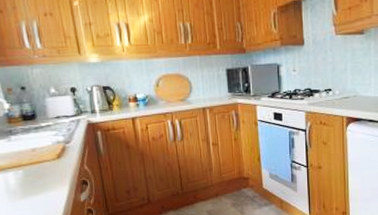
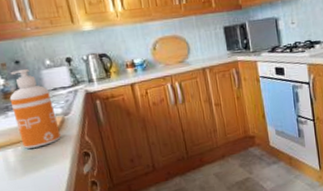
soap dispenser: none [13,96,61,173] -> present [9,69,61,149]

